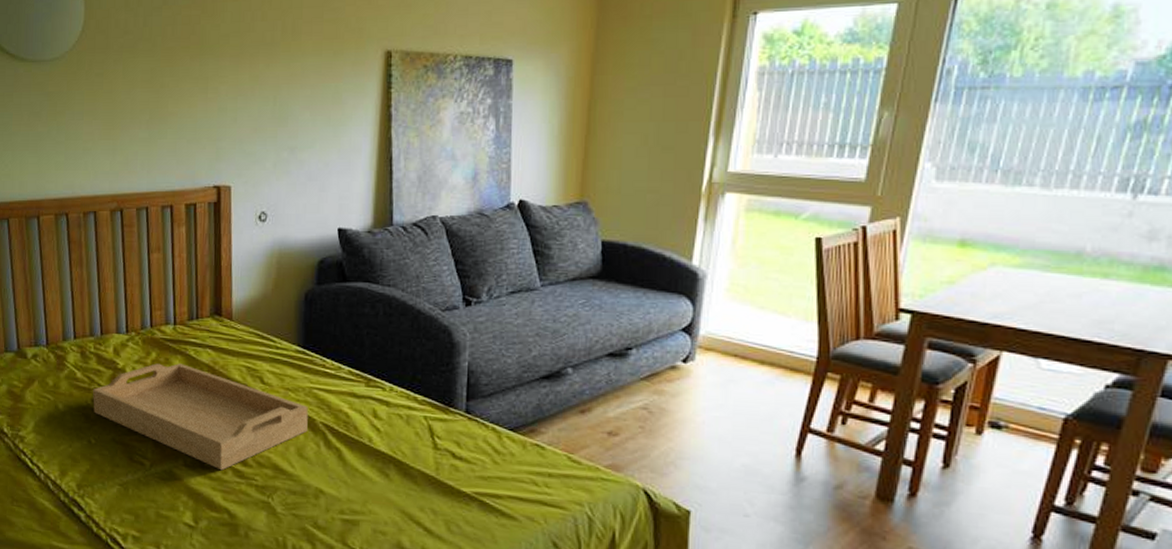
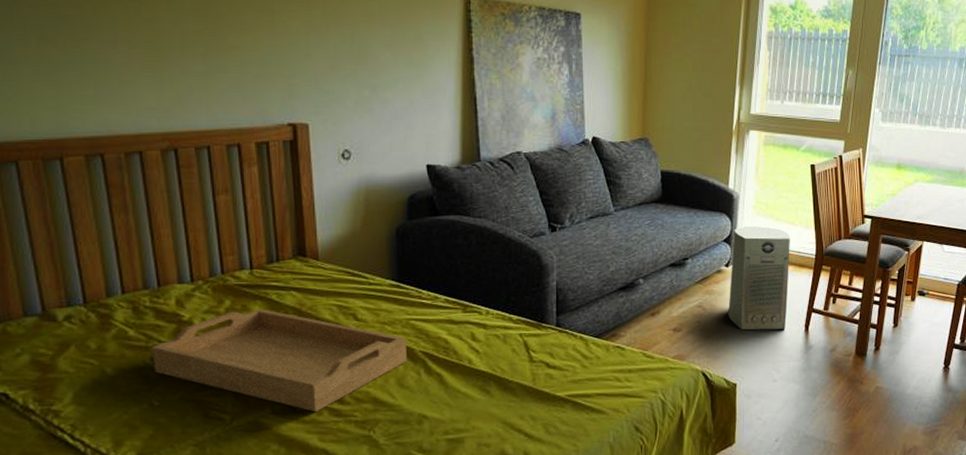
air purifier: none [683,314,779,450] -> present [728,226,790,330]

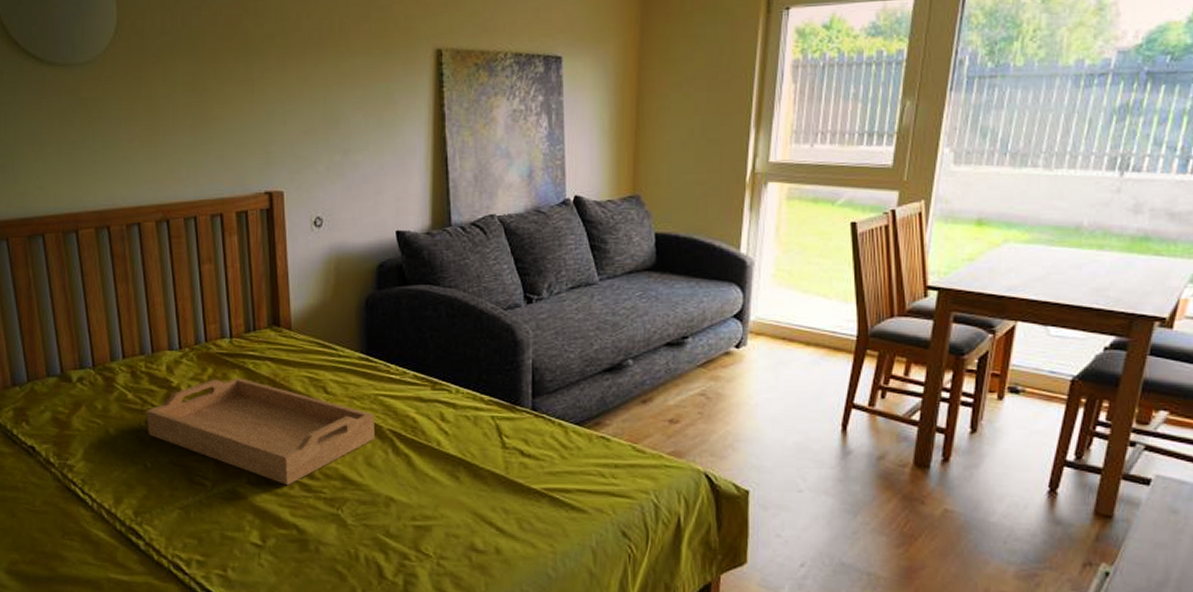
air purifier: present [728,226,790,330] -> none [739,299,822,427]

